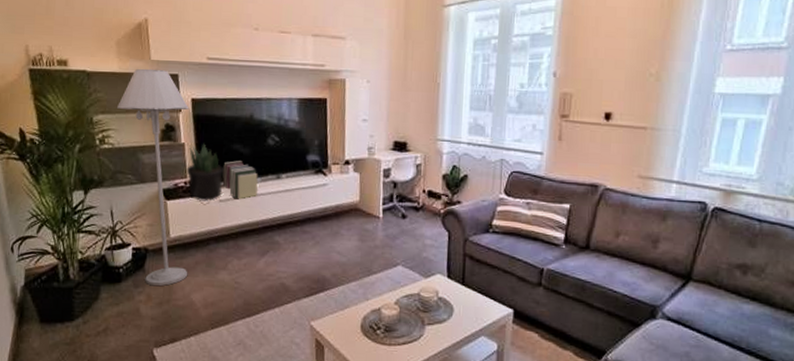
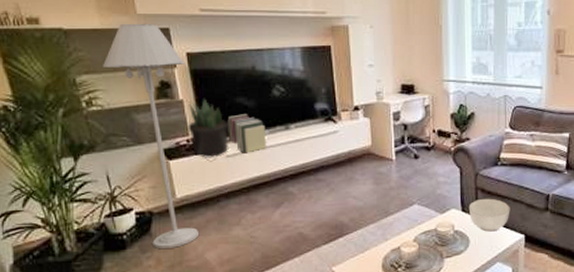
bowl: none [454,266,500,303] -> present [468,198,510,232]

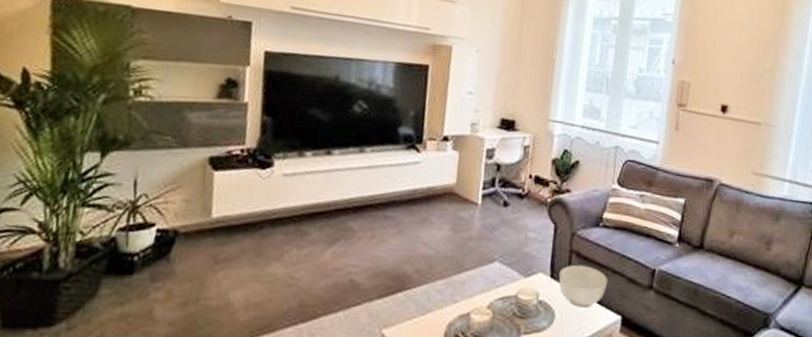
floor lamp: present [102,23,200,250] -> none [164,11,261,281]
planter: present [188,99,228,156] -> none [245,105,294,172]
books: present [227,114,266,153] -> none [290,127,337,175]

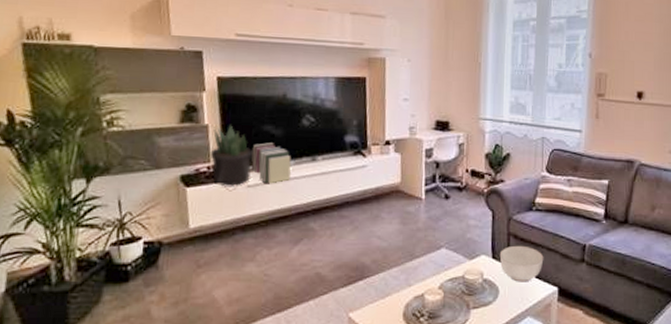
planter: none [245,105,294,172] -> present [210,125,252,185]
books: none [290,127,337,175] -> present [251,143,292,184]

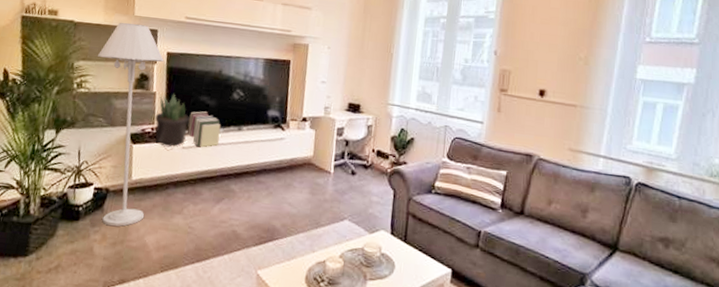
floor lamp: none [128,44,215,284] -> present [97,22,164,227]
bowl: present [499,245,544,282] -> none [397,224,440,261]

